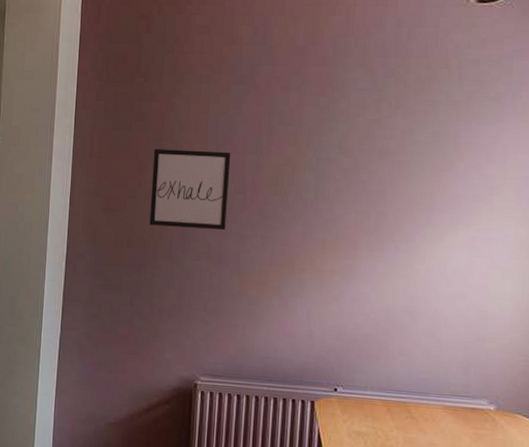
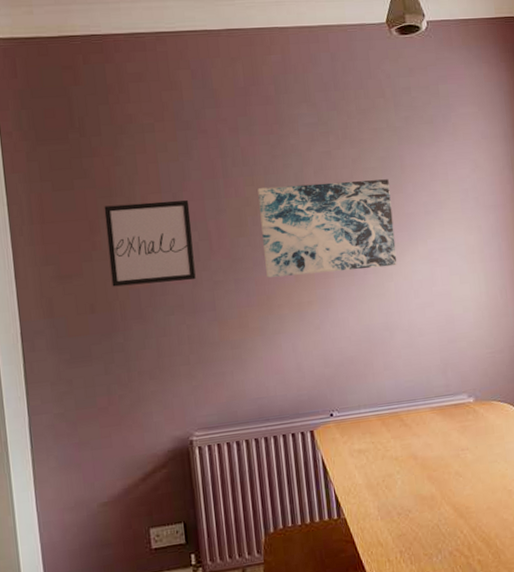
wall art: none [294,149,438,249] -> present [257,179,398,278]

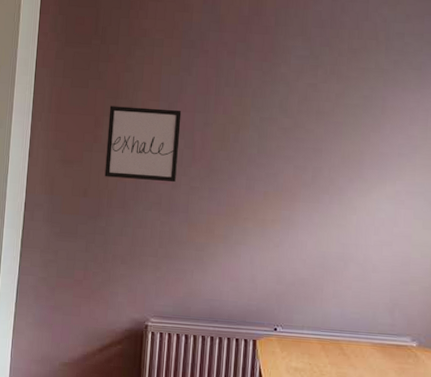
wall art: present [257,179,398,278] -> none [238,109,368,201]

